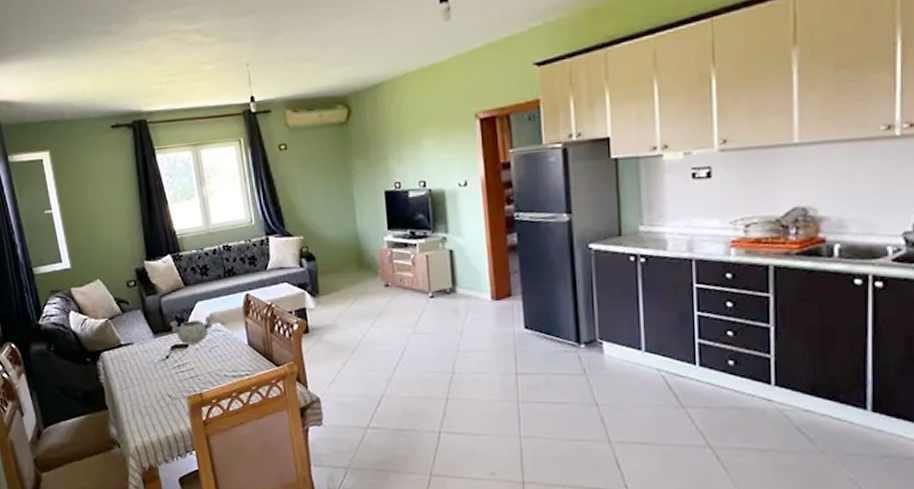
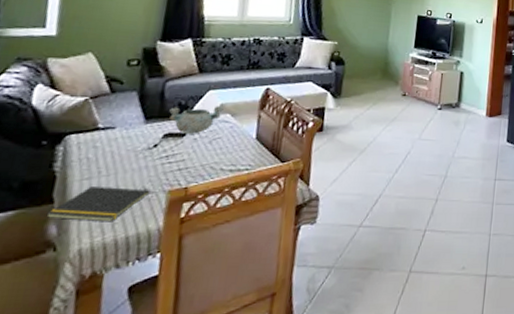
notepad: none [106,394,174,425] -> present [46,187,151,222]

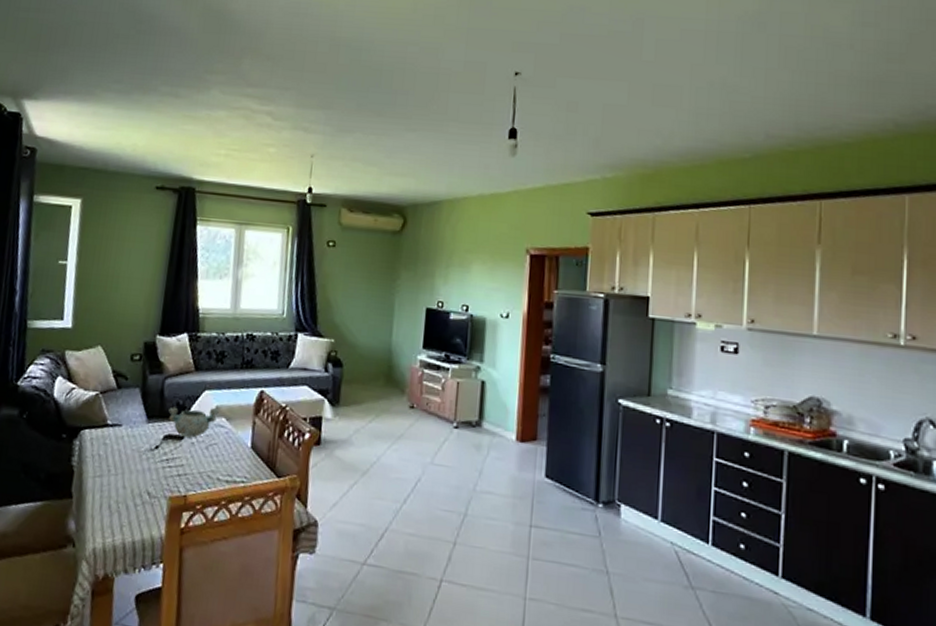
notepad: present [46,187,151,222] -> none [67,484,153,524]

